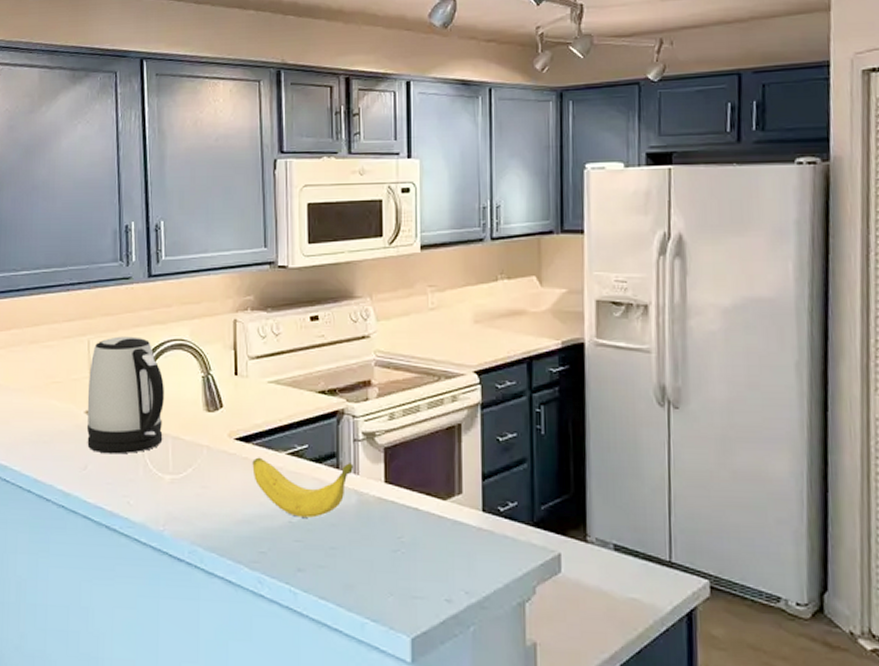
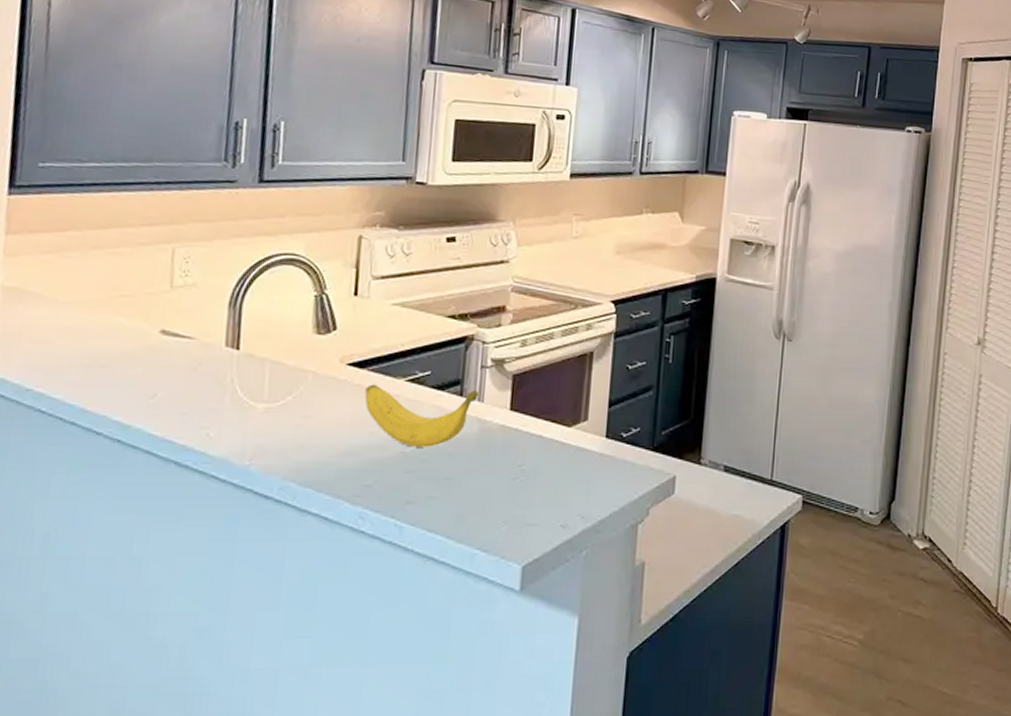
kettle: present [86,336,164,454] -> none [159,246,267,380]

